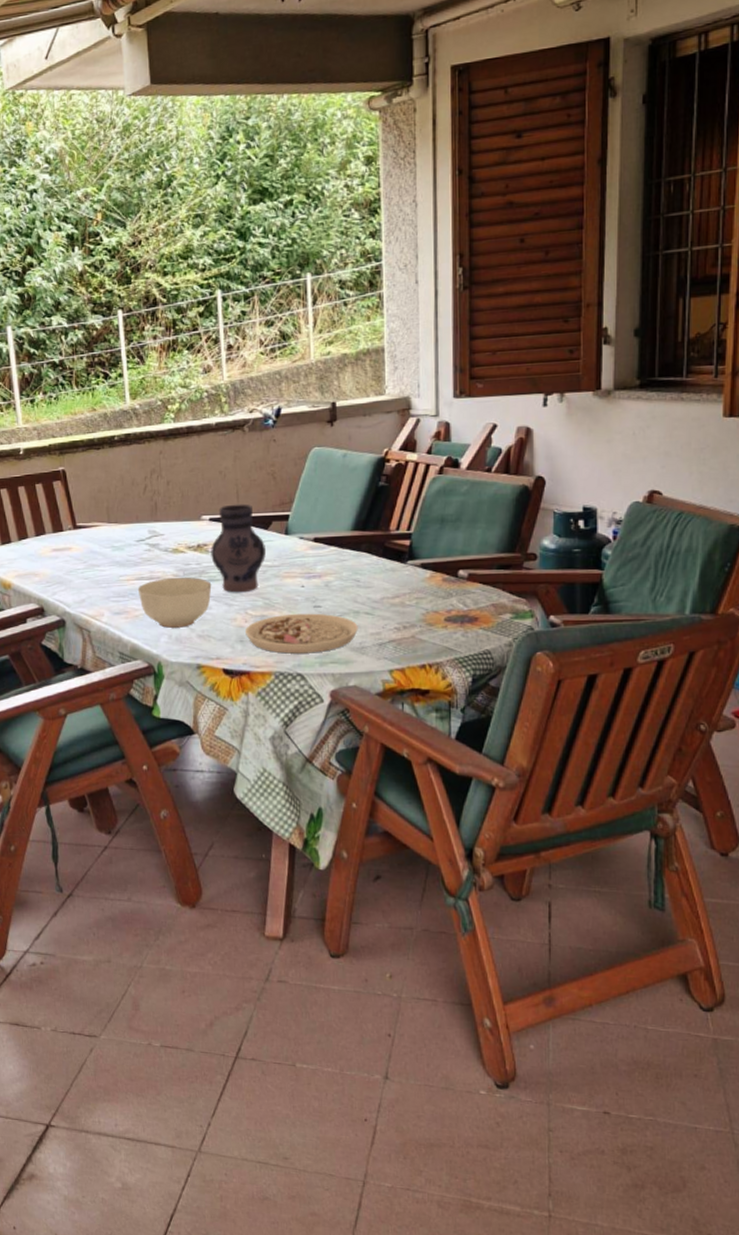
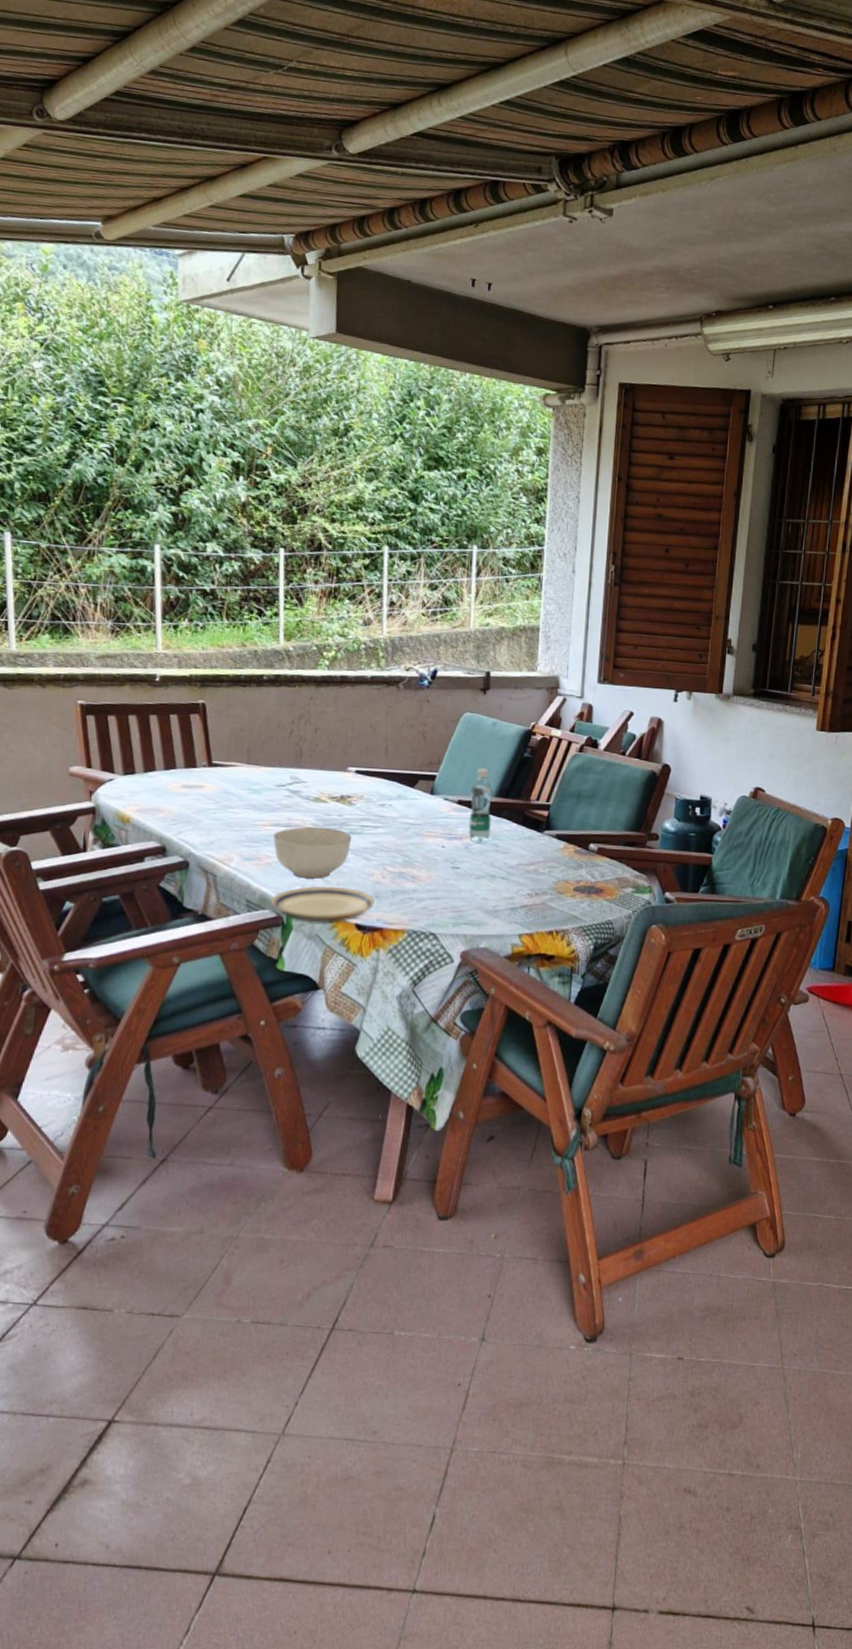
plate: none [142,633,241,670] -> present [271,885,376,923]
pitcher: present [211,504,266,592] -> none [354,759,410,847]
plate: present [245,613,358,654] -> none [382,873,493,914]
bottle: none [326,502,351,579] -> present [468,768,493,842]

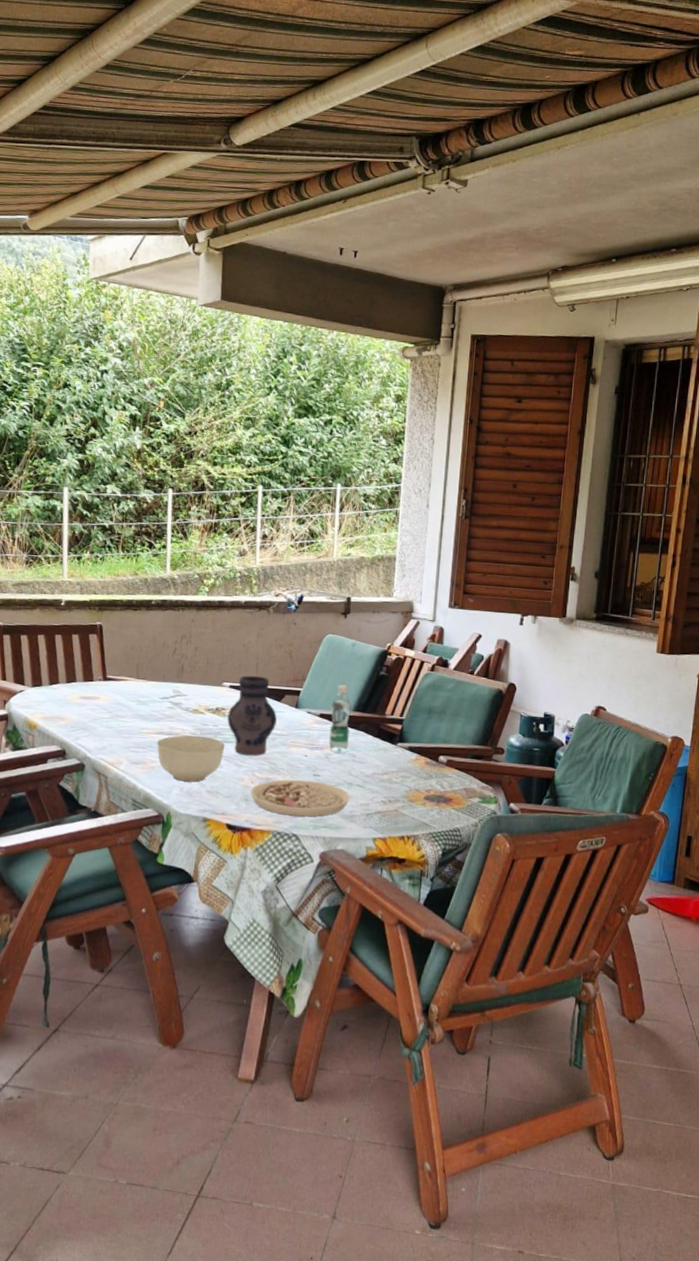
plate: present [271,885,376,923] -> none [154,788,245,822]
pitcher: none [354,759,410,847] -> present [227,675,277,755]
plate: none [382,873,493,914] -> present [251,779,350,817]

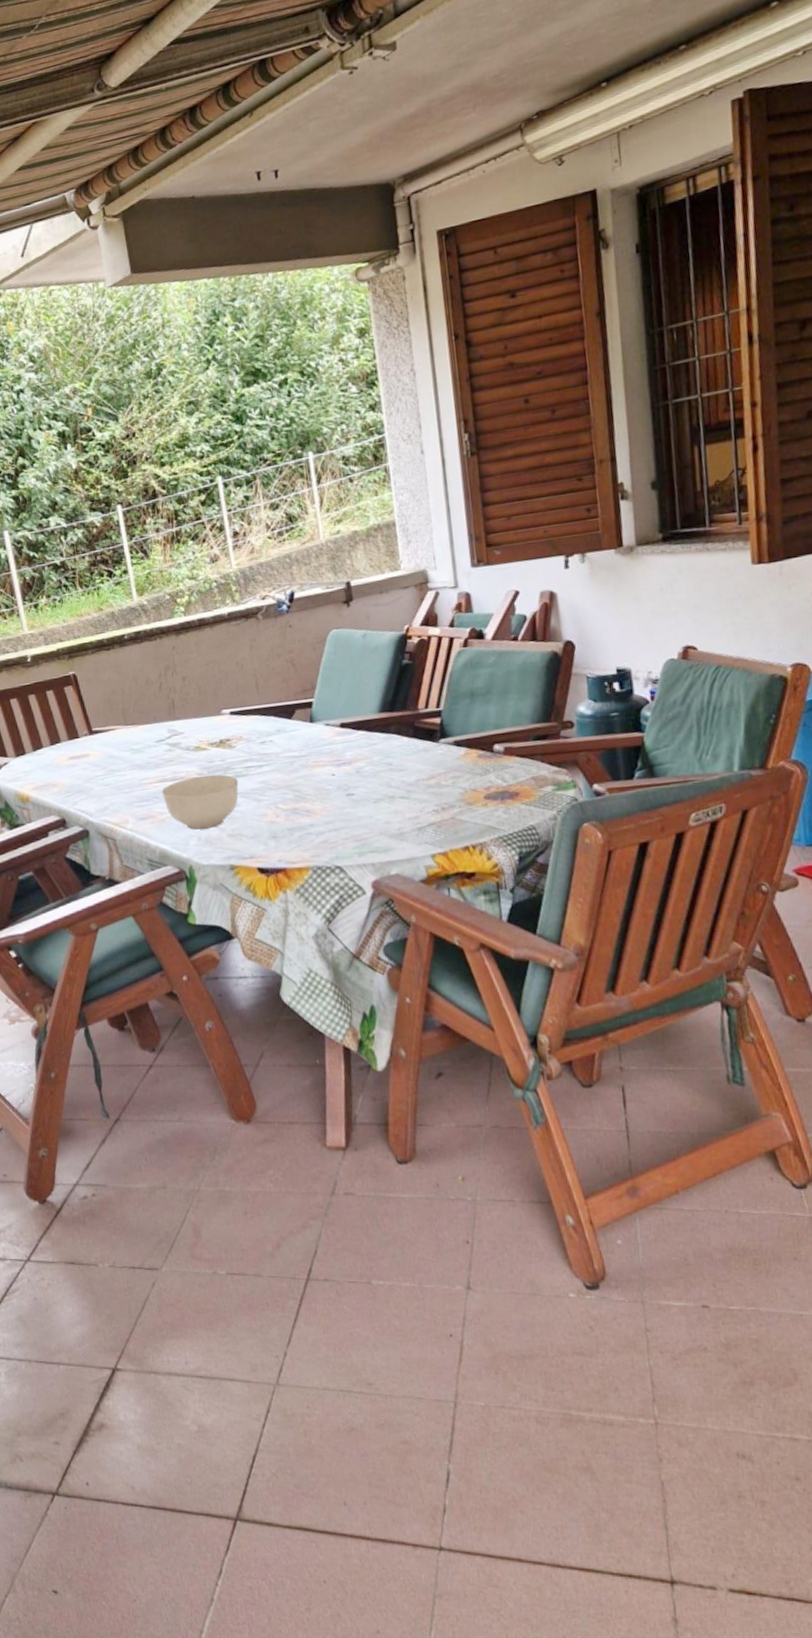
pitcher: present [227,675,277,755] -> none [234,694,292,787]
plate: present [251,779,350,817] -> none [277,801,395,847]
bottle: present [328,684,351,753] -> none [352,684,381,764]

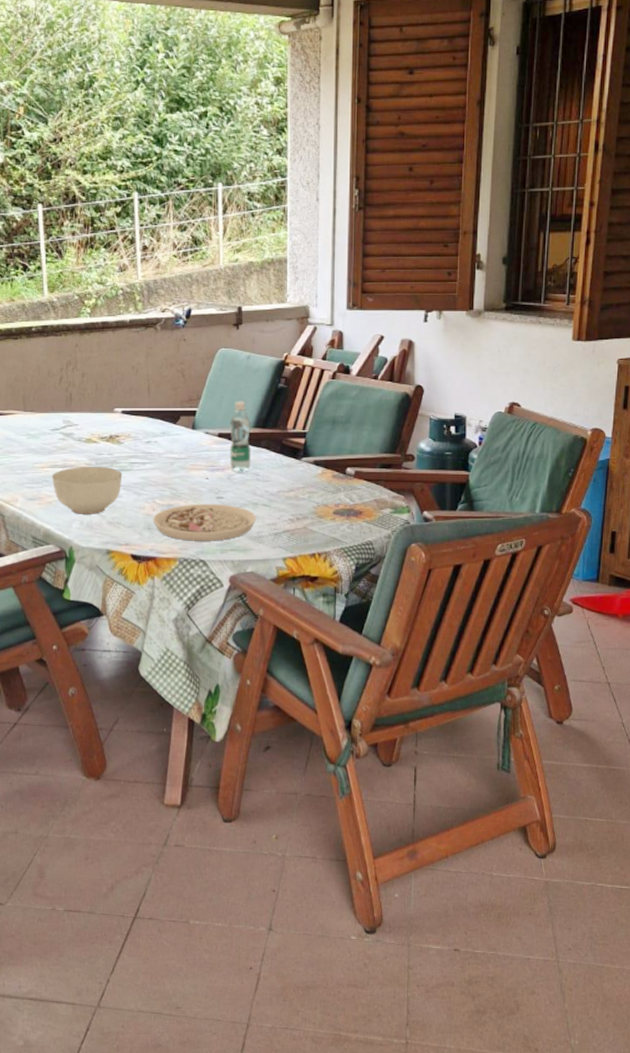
plate: none [277,801,395,847] -> present [153,504,256,541]
bottle: none [352,684,381,764] -> present [230,401,252,472]

